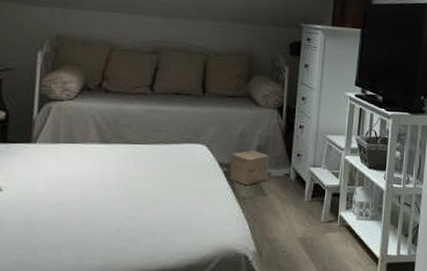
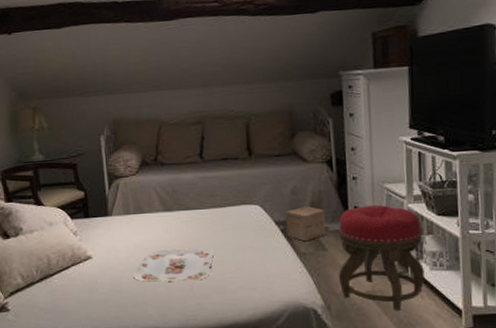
serving tray: none [51,185,151,221] -> present [133,248,215,282]
stool: none [273,153,354,258] -> present [338,204,425,311]

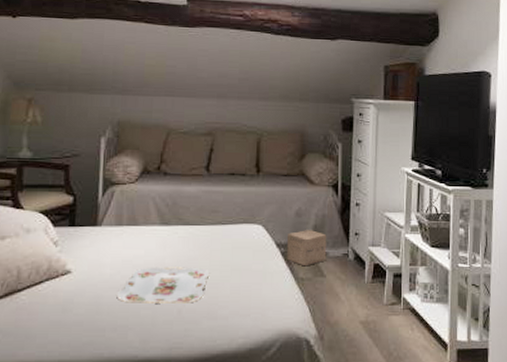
stool: present [338,204,425,311] -> none [333,232,416,343]

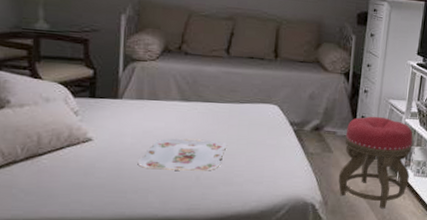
cardboard box: present [287,230,327,267] -> none [299,111,336,143]
stool: none [333,232,416,343] -> present [338,116,413,209]

